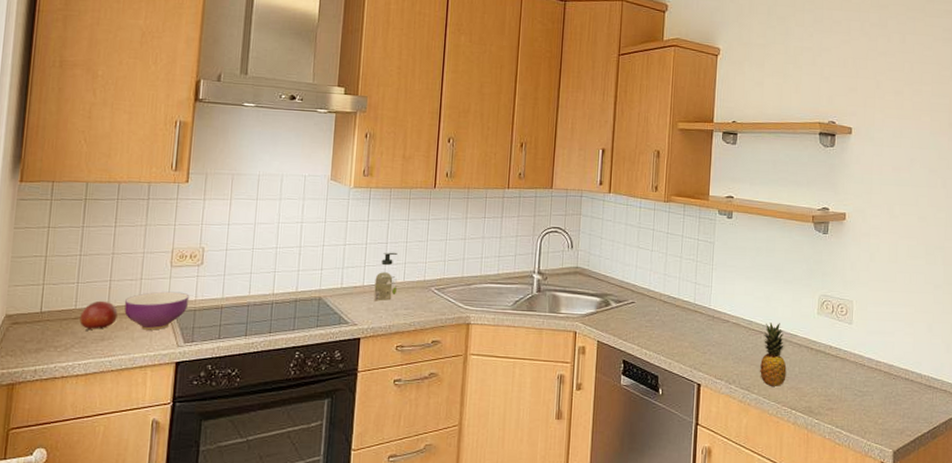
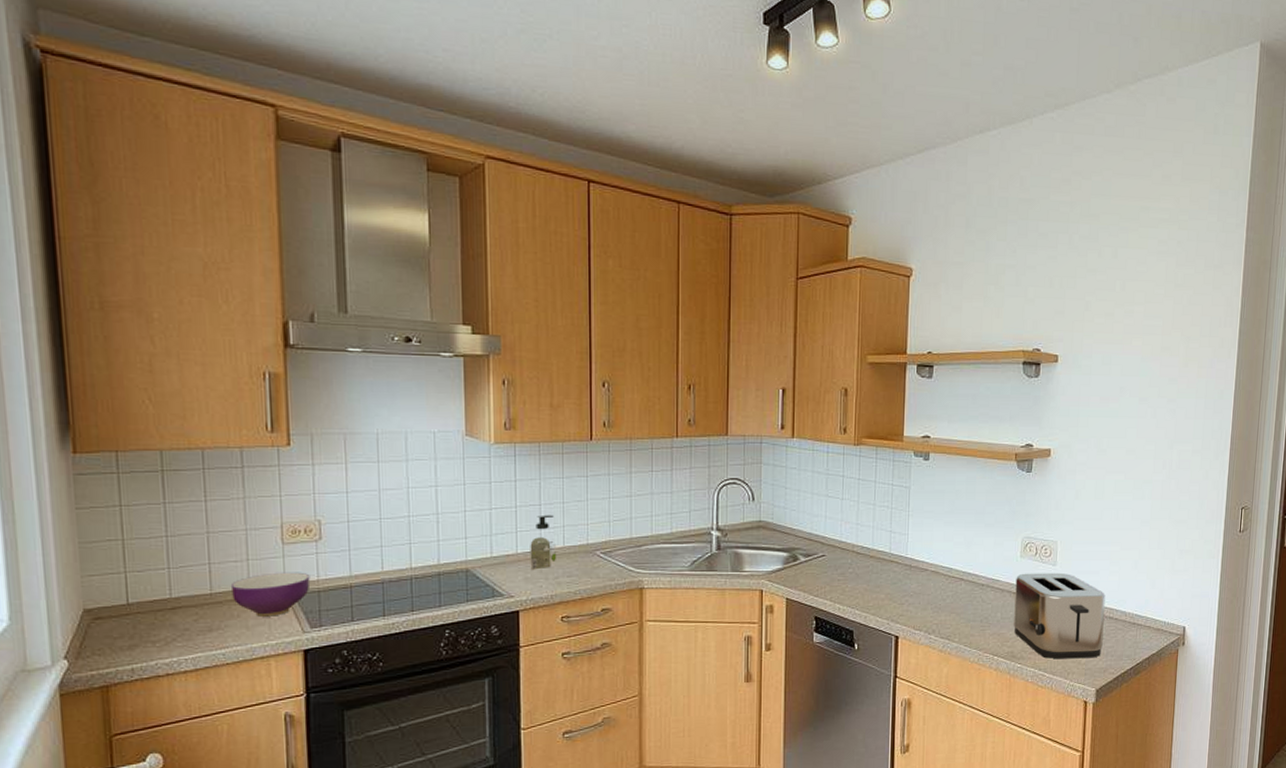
fruit: present [79,300,118,331] -> none [178,587,225,621]
fruit: present [760,322,787,386] -> none [960,569,988,634]
toaster: none [811,330,901,419] -> present [1014,572,1106,659]

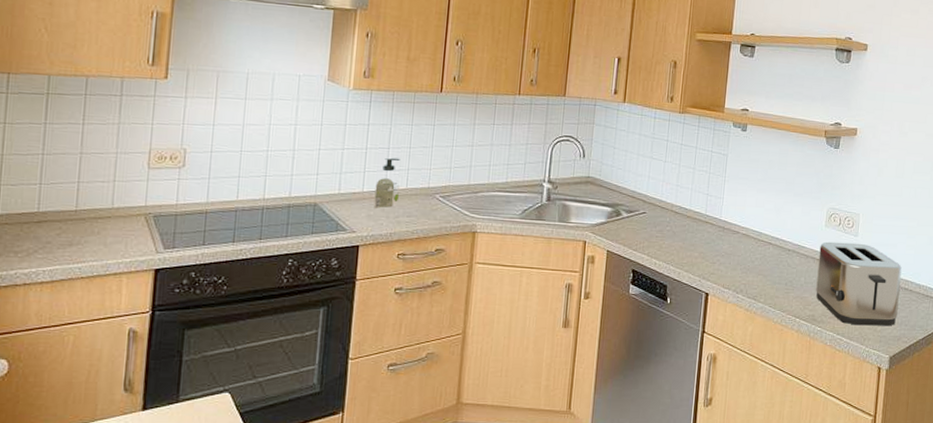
bowl: present [230,572,311,617] -> none [95,194,170,236]

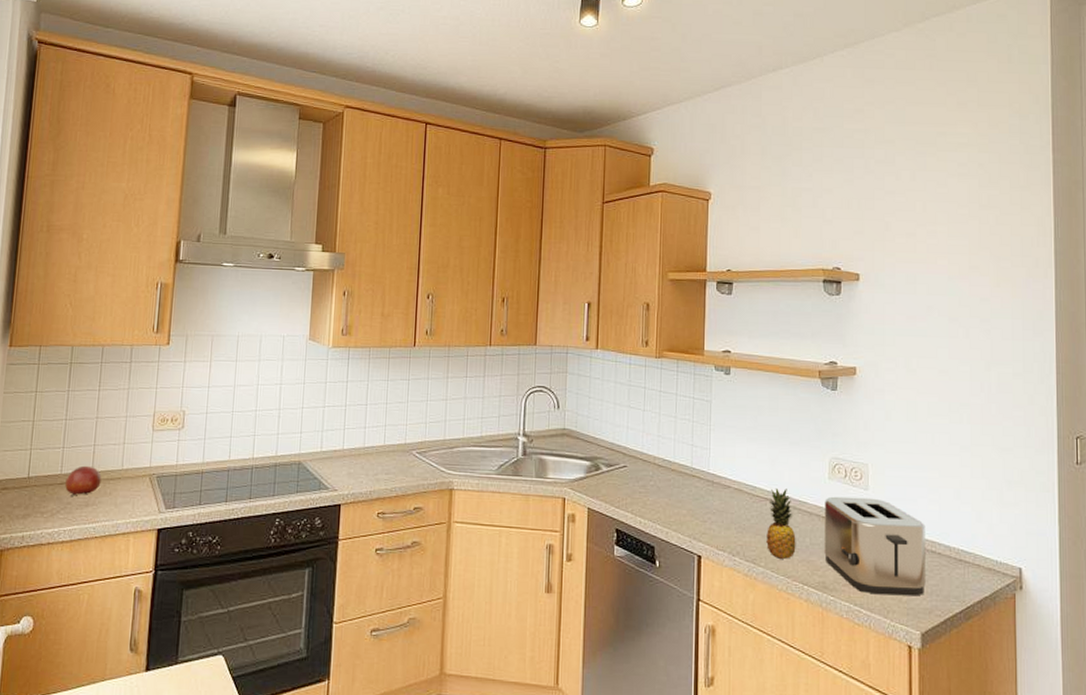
fruit: none [43,203,88,235] -> present [65,465,102,496]
soap dispenser: present [374,157,400,209] -> none [354,414,378,467]
fruit: none [767,234,793,296] -> present [766,488,796,559]

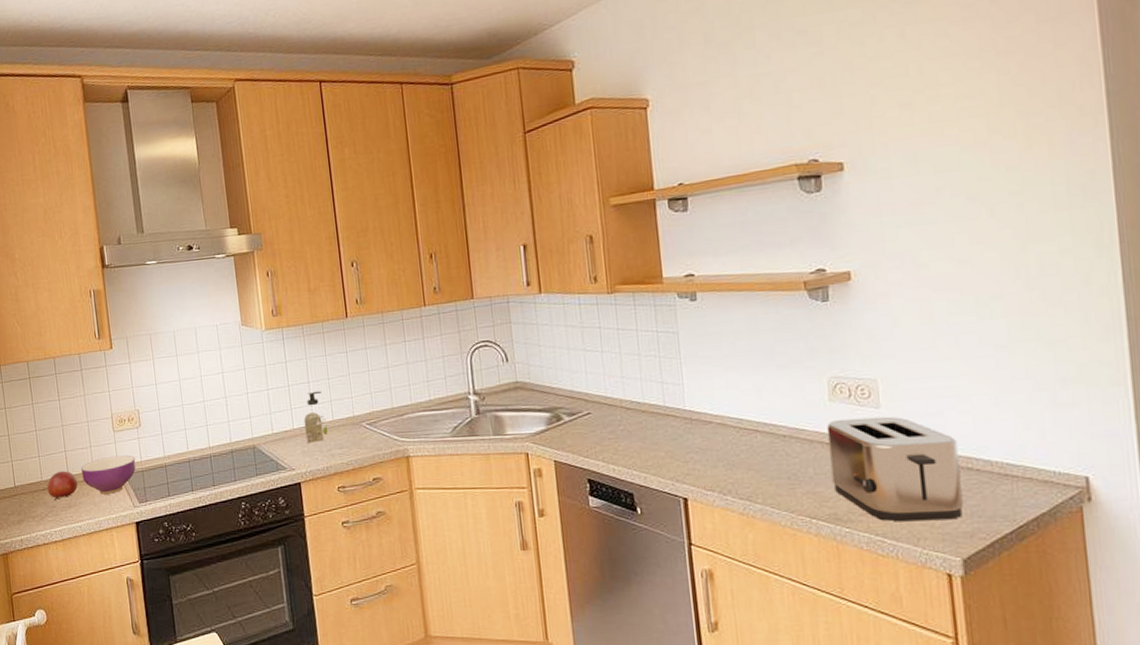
bowl: none [107,456,171,496] -> present [80,455,136,494]
soap dispenser: none [354,414,378,467] -> present [304,390,329,445]
fruit: present [766,488,796,559] -> none [760,417,798,493]

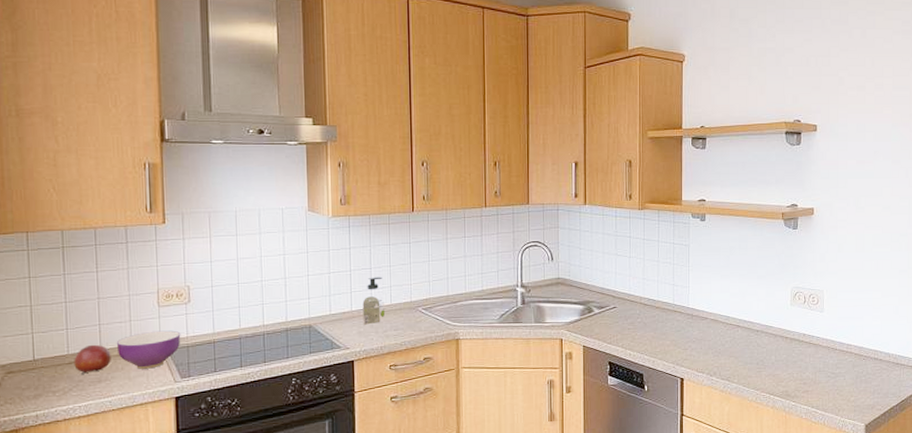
toaster: present [827,416,963,522] -> none [787,318,870,397]

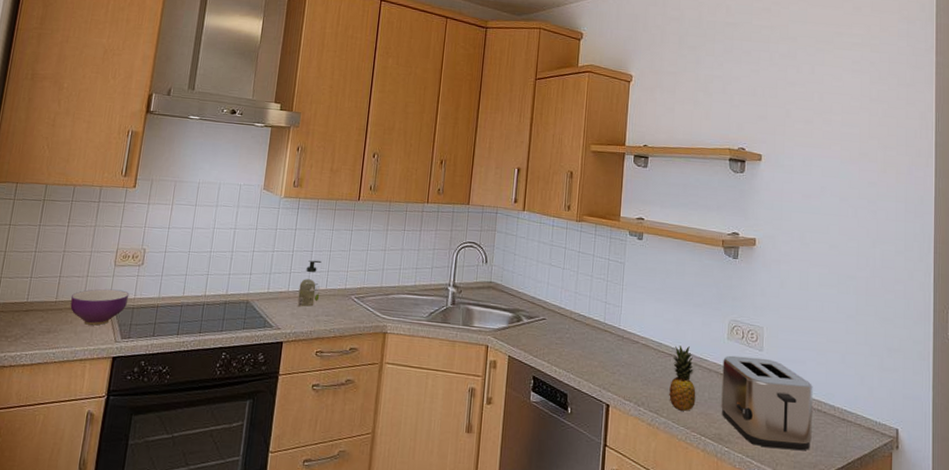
fruit: present [74,344,111,374] -> none [30,295,65,323]
fruit: none [739,316,764,375] -> present [669,345,696,411]
toaster: none [787,318,870,397] -> present [721,355,813,451]

